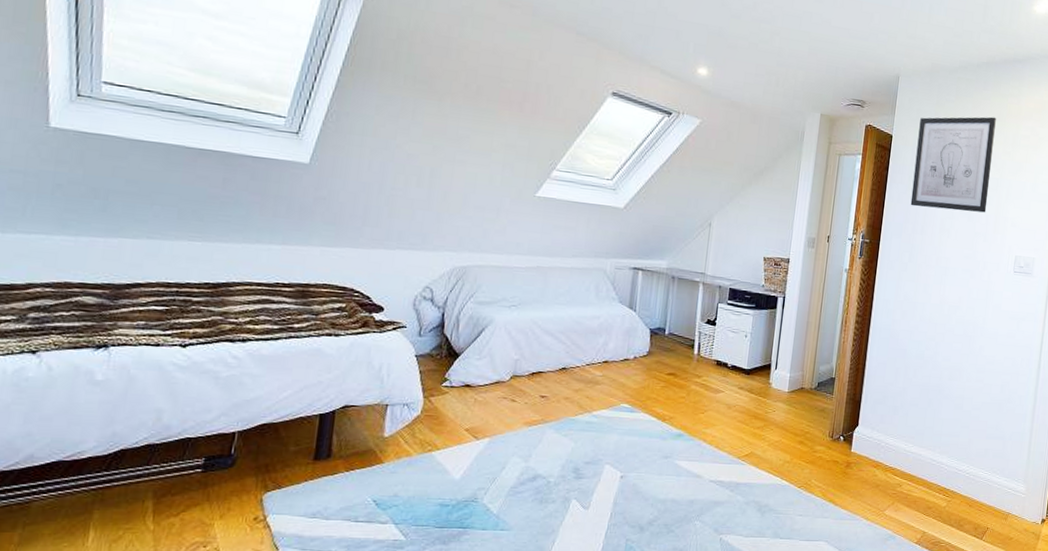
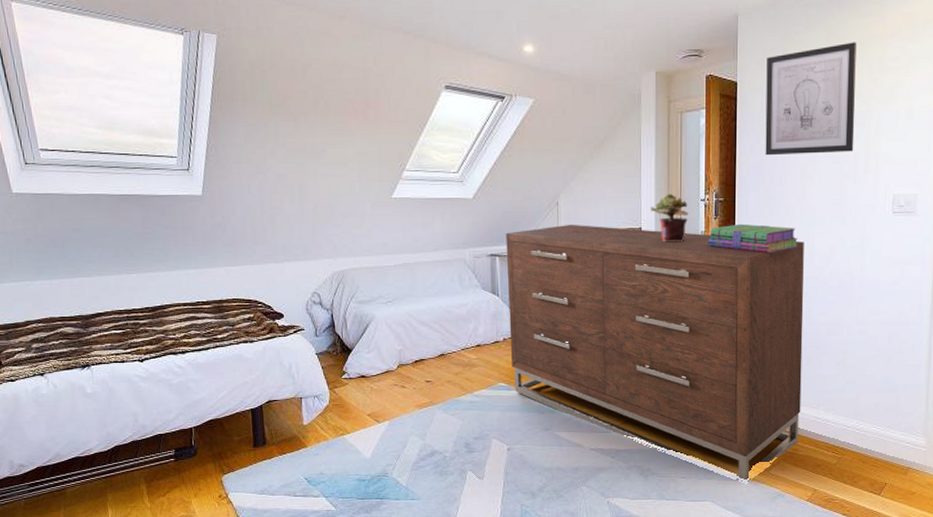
dresser: none [638,246,937,522] -> present [506,224,804,482]
potted plant: none [800,229,836,277] -> present [650,194,689,242]
stack of books: none [850,265,932,297] -> present [708,223,798,254]

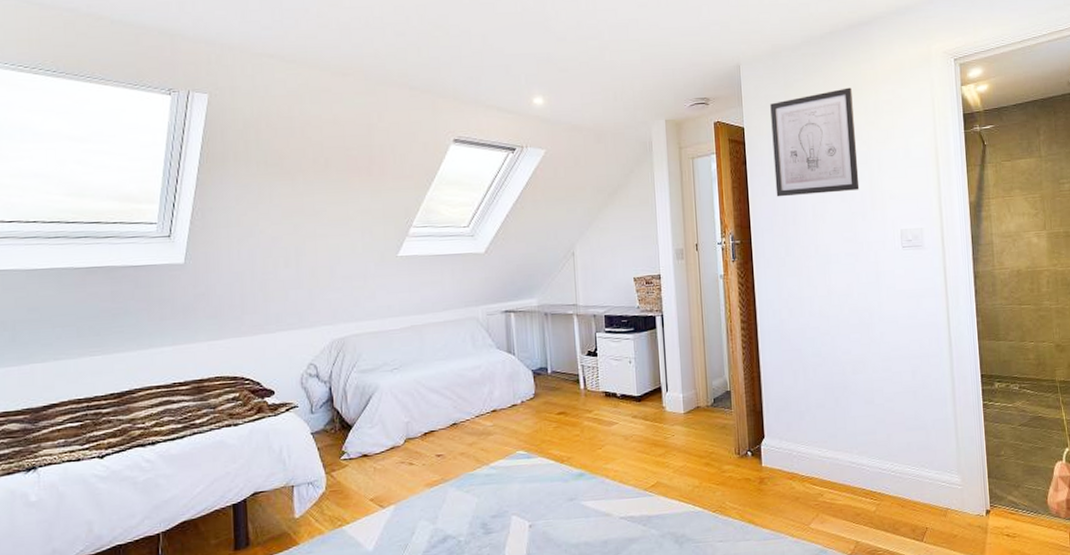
dresser: present [506,224,804,482] -> none [520,274,836,540]
potted plant: present [650,194,689,242] -> none [668,239,707,288]
stack of books: present [708,223,798,254] -> none [728,265,816,294]

